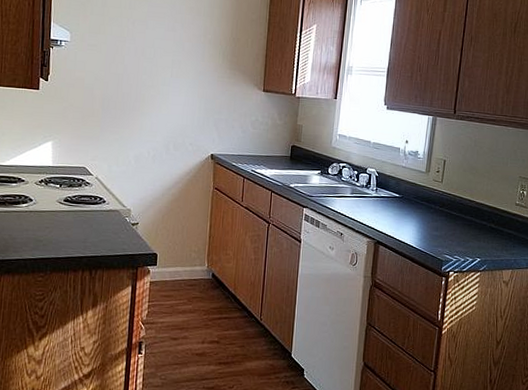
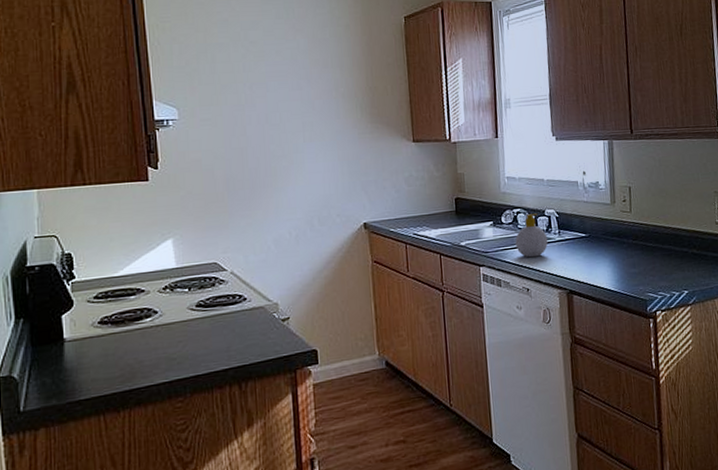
soap bottle: none [337,169,366,208] -> present [515,213,548,258]

